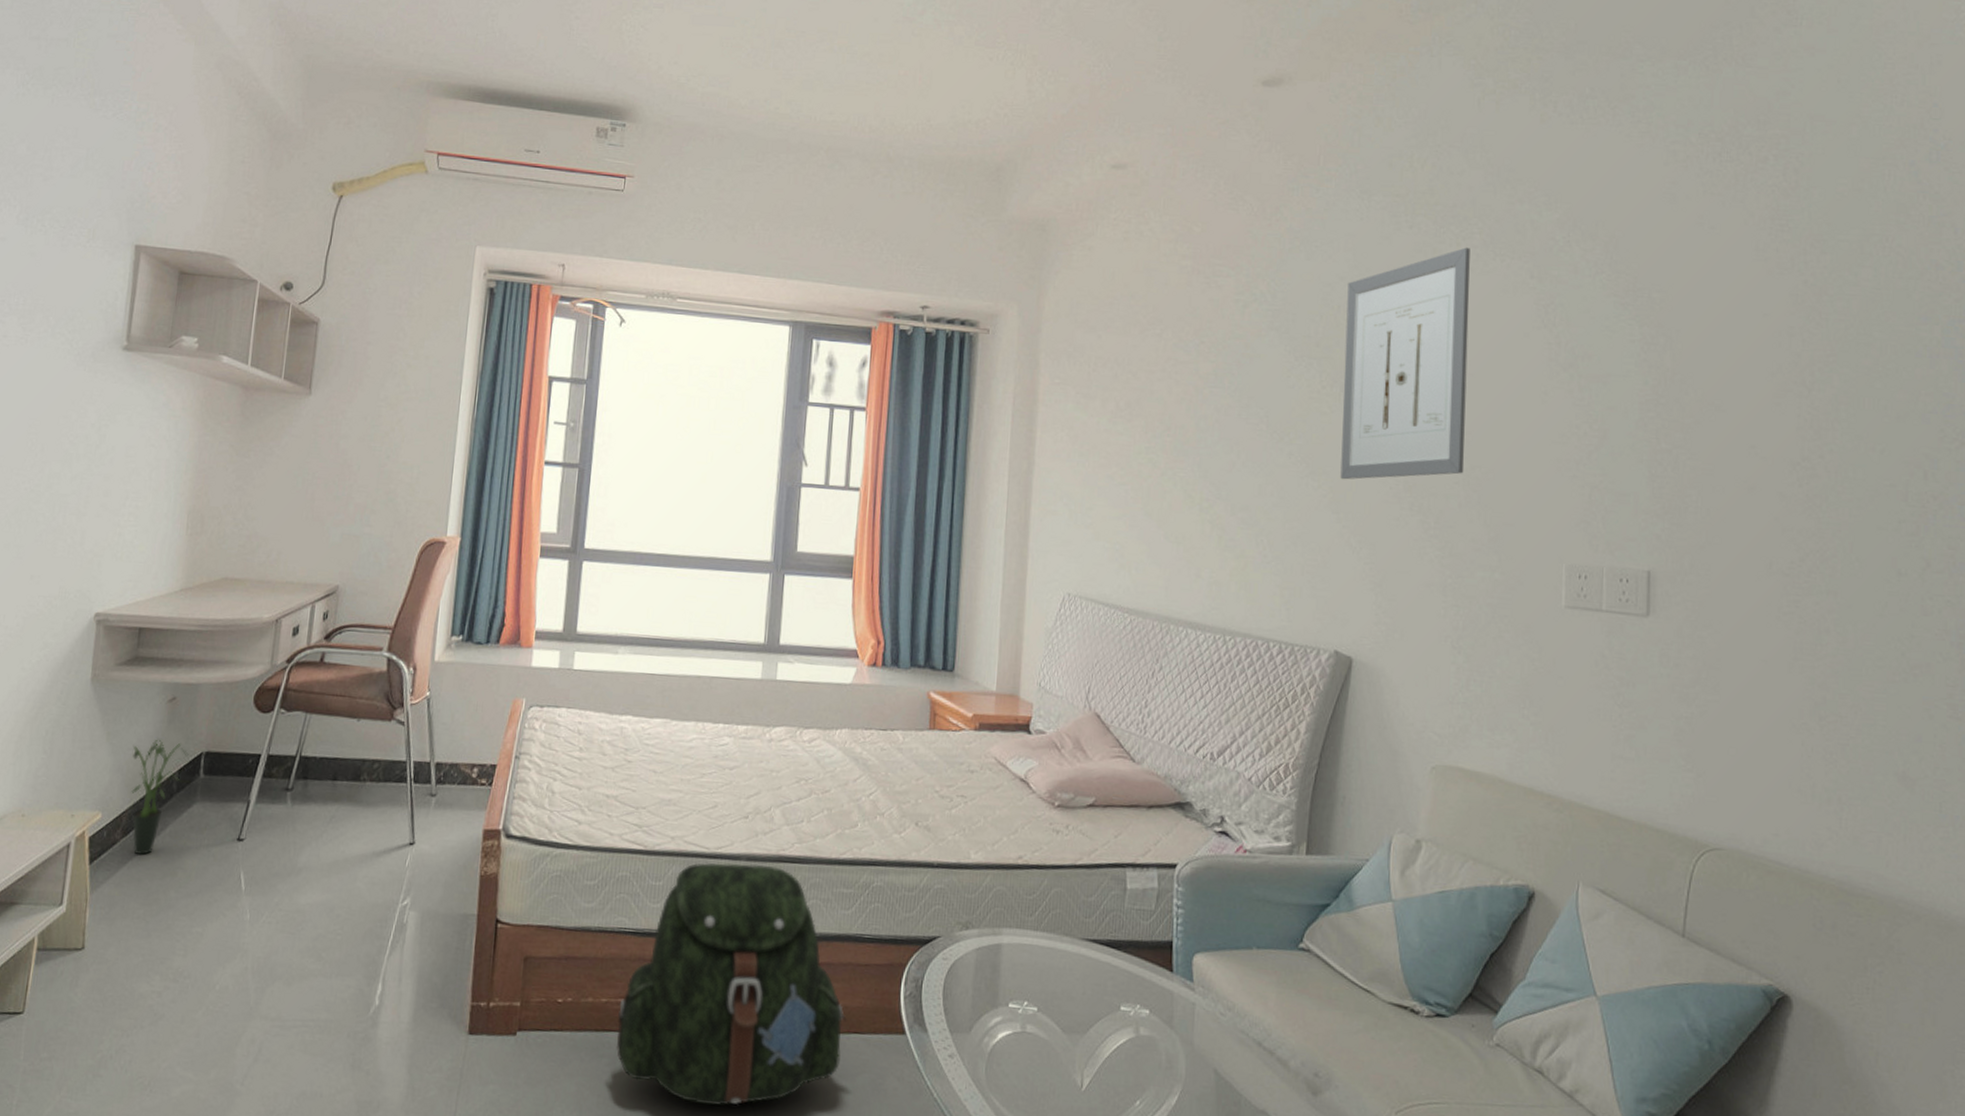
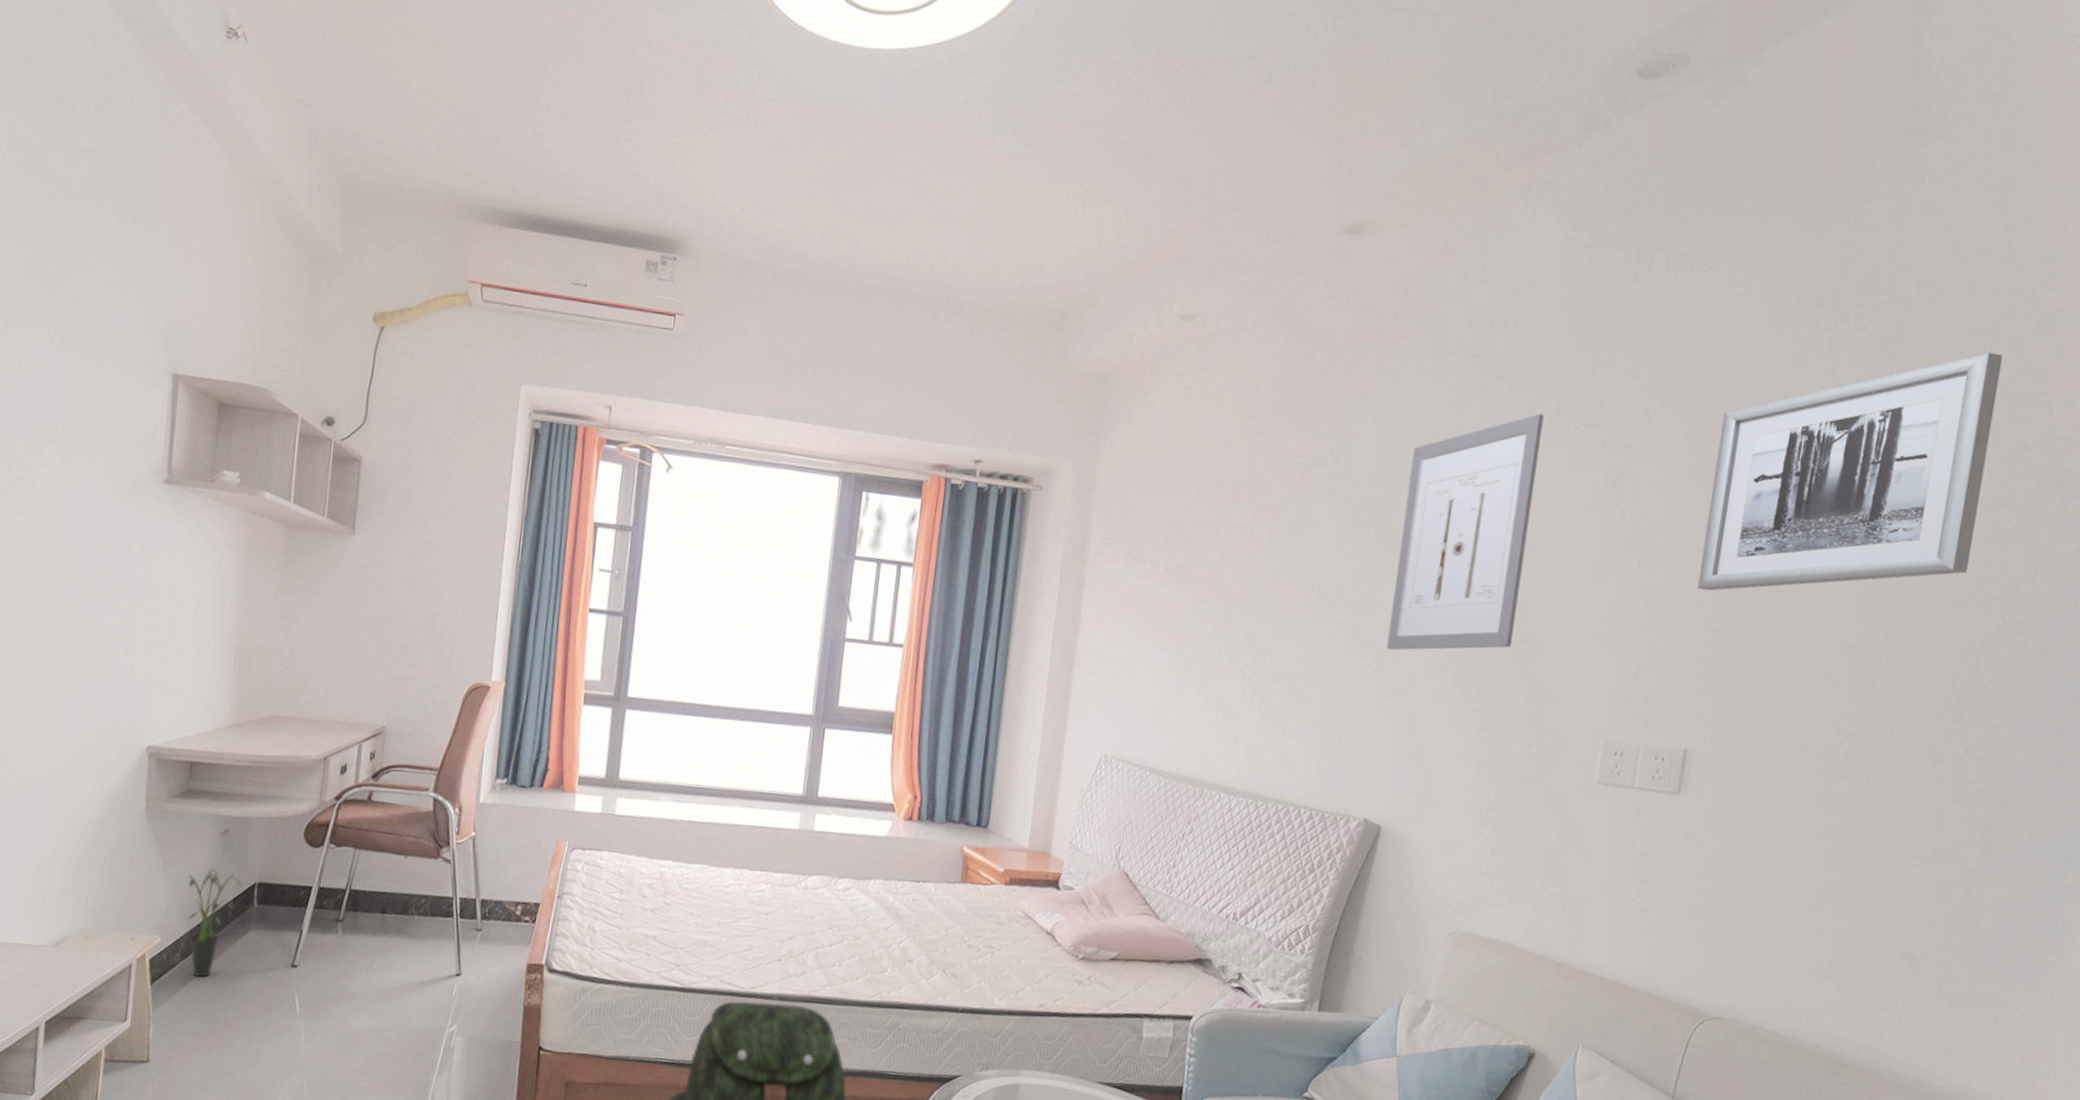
wall art: none [1639,179,1902,413] -> present [1697,352,2003,591]

